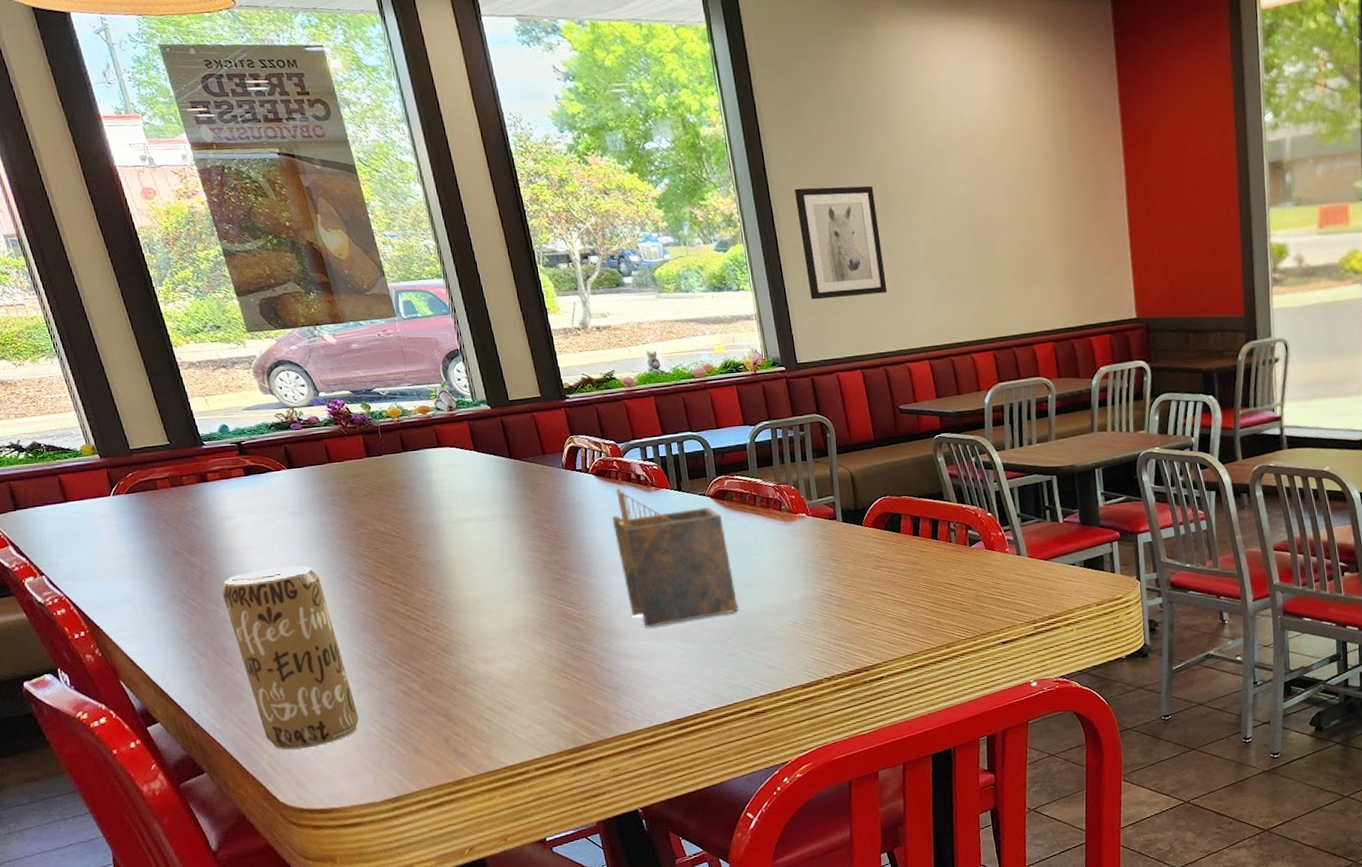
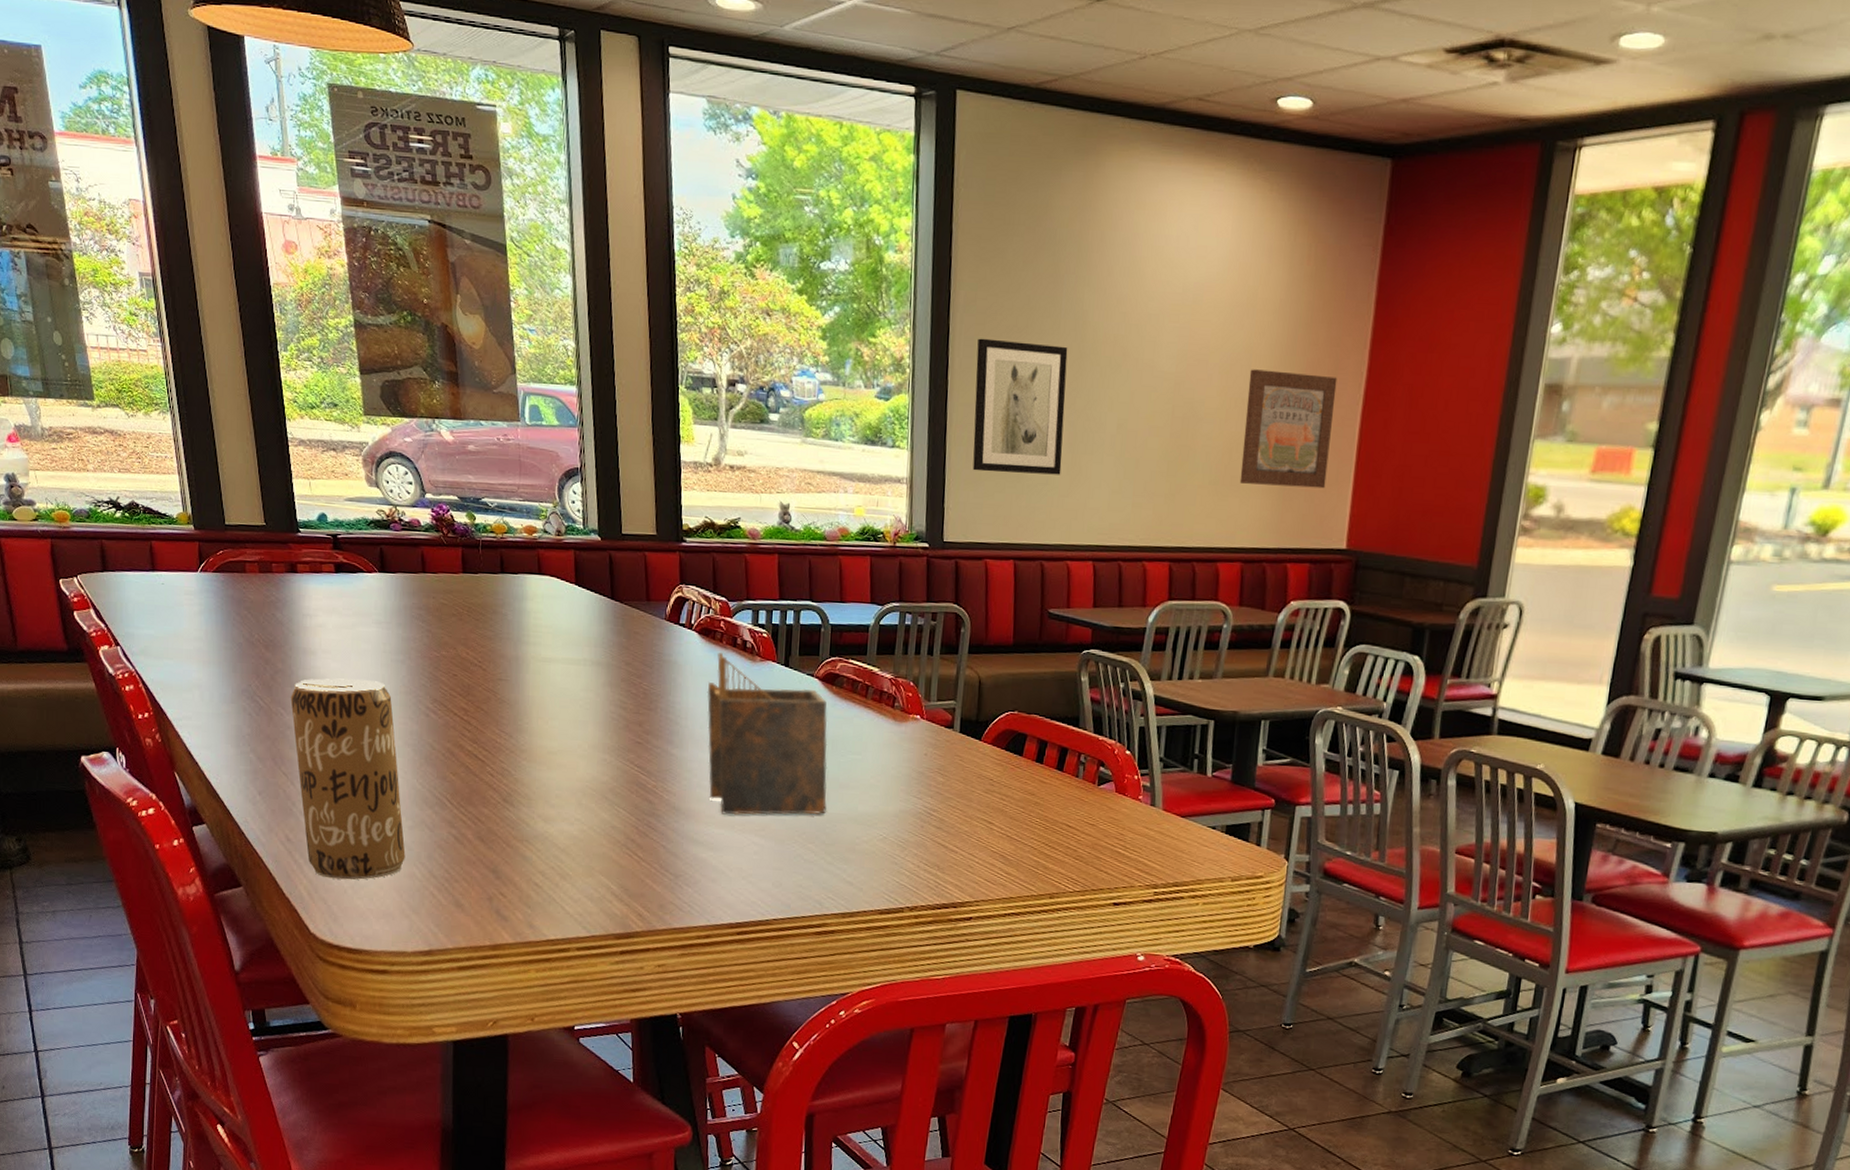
wall art: none [1029,180,1110,277] -> present [1239,369,1337,489]

